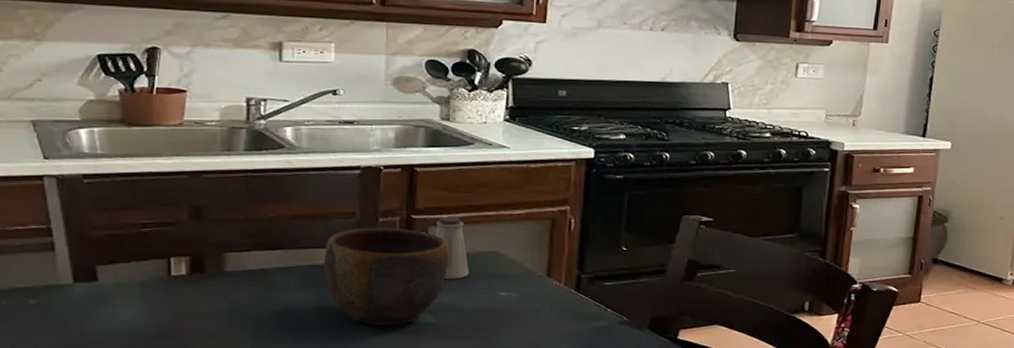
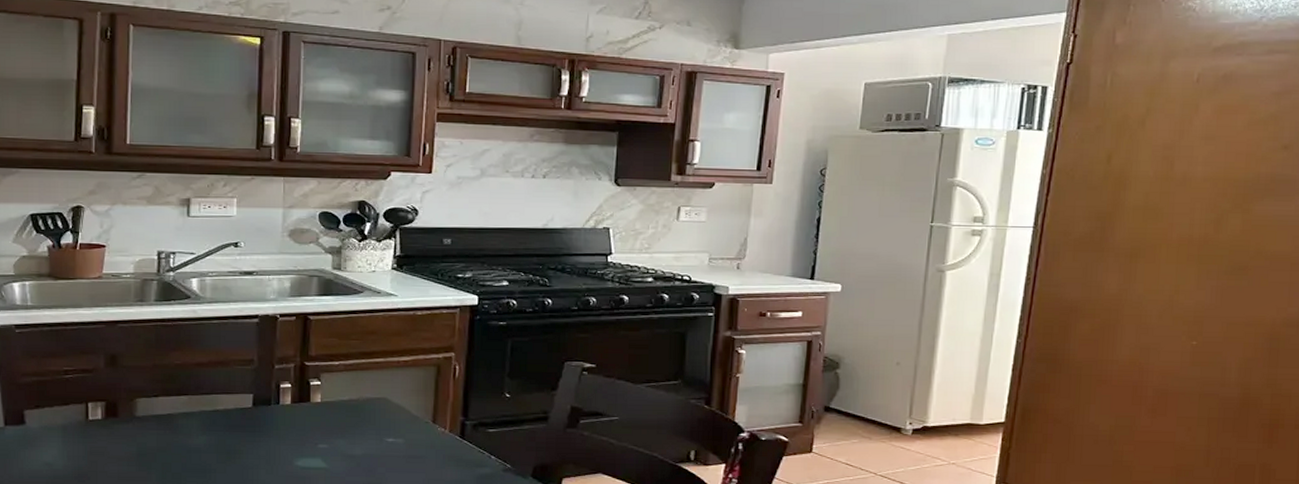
bowl: present [323,227,449,326] -> none [223,374,339,470]
saltshaker: present [435,216,469,279] -> none [327,363,358,425]

